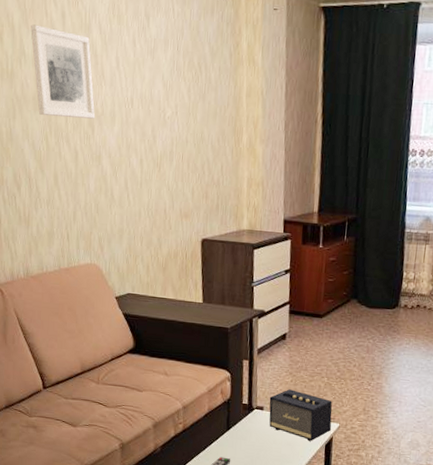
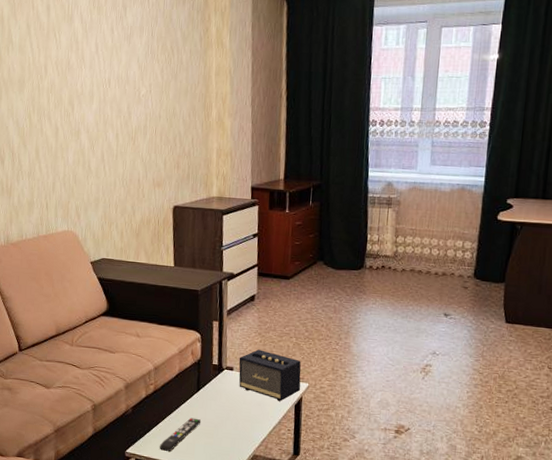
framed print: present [31,24,96,119] -> none [18,16,75,98]

